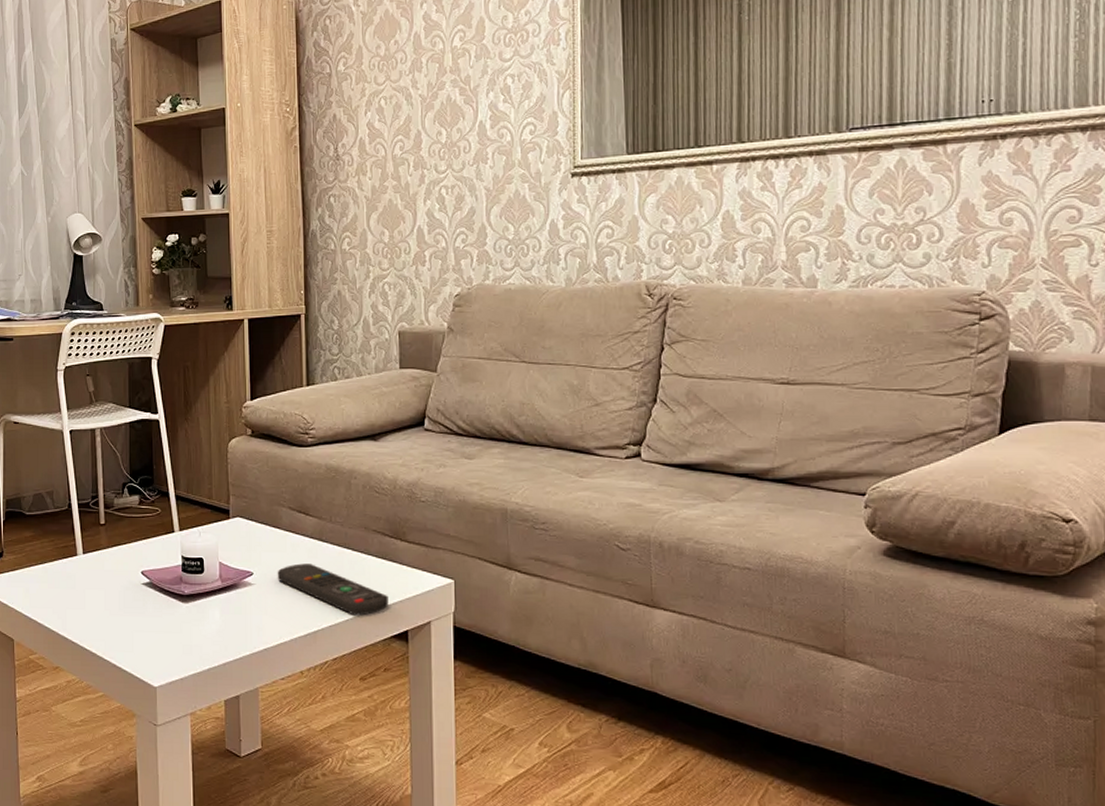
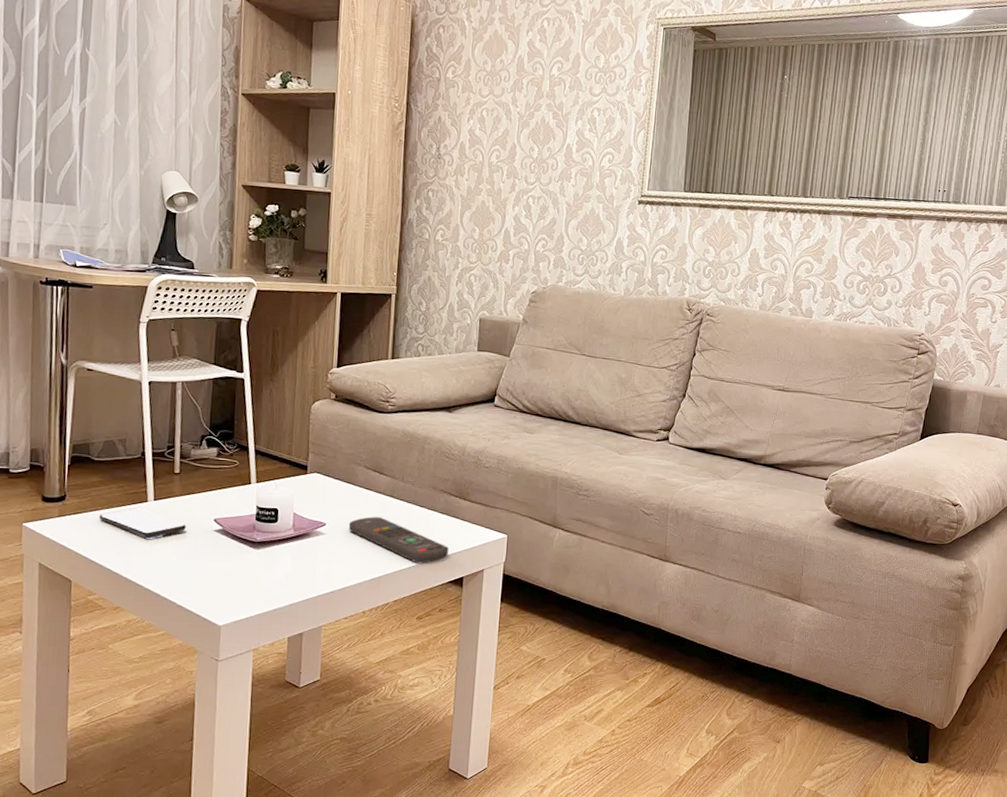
smartphone: none [34,562,115,595] -> present [99,508,186,539]

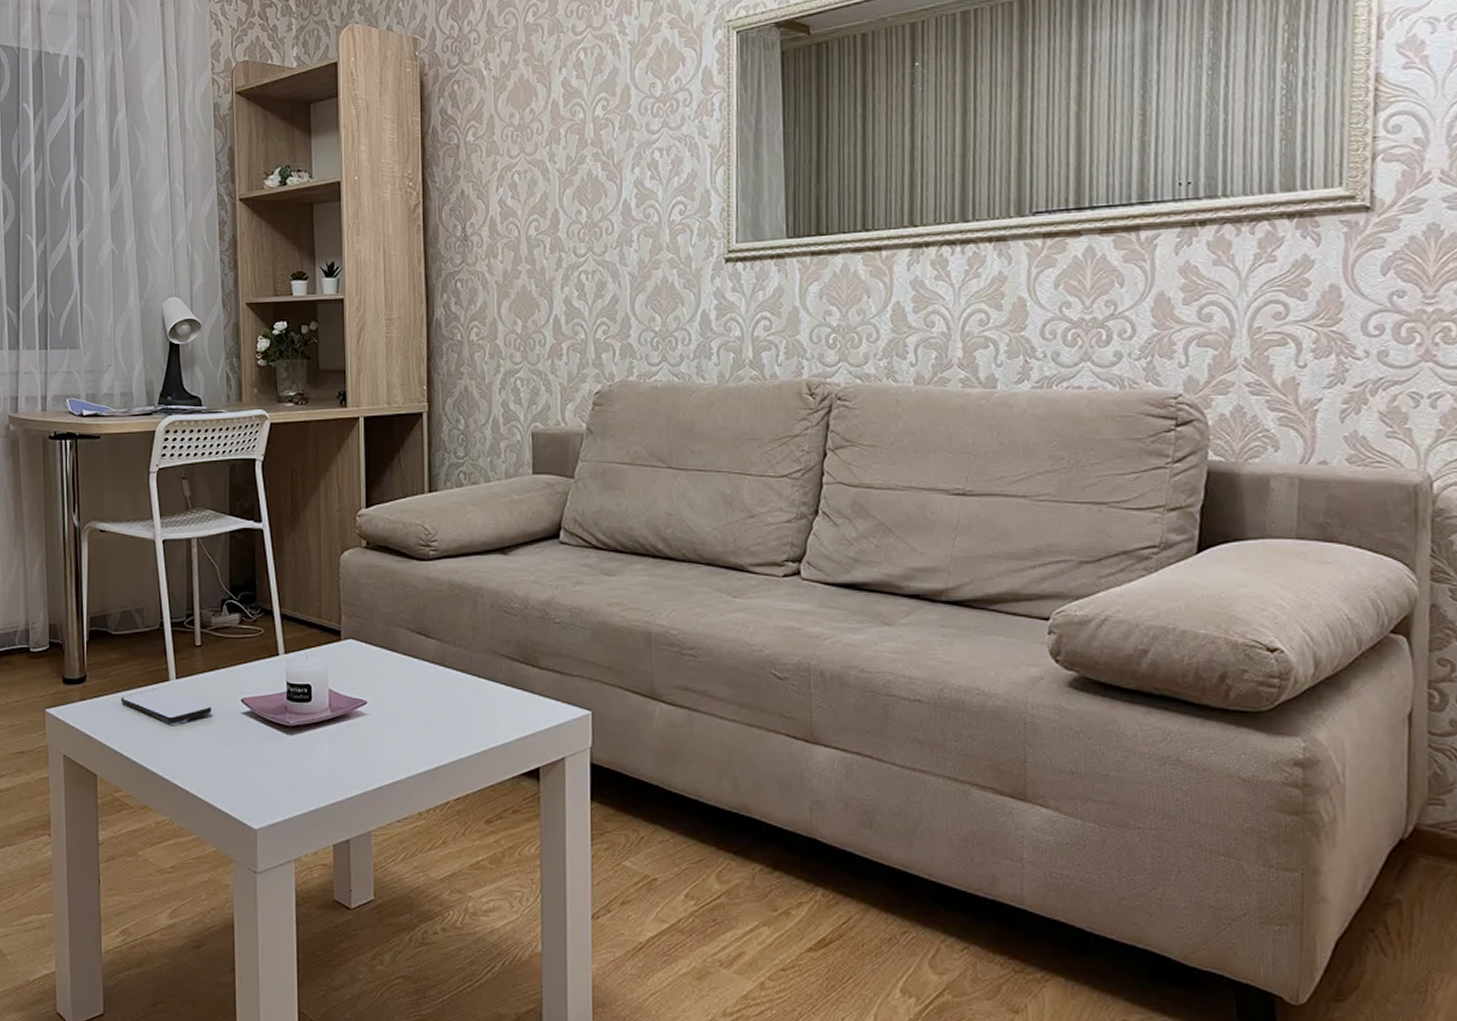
remote control: present [348,516,449,564] -> none [393,691,518,751]

